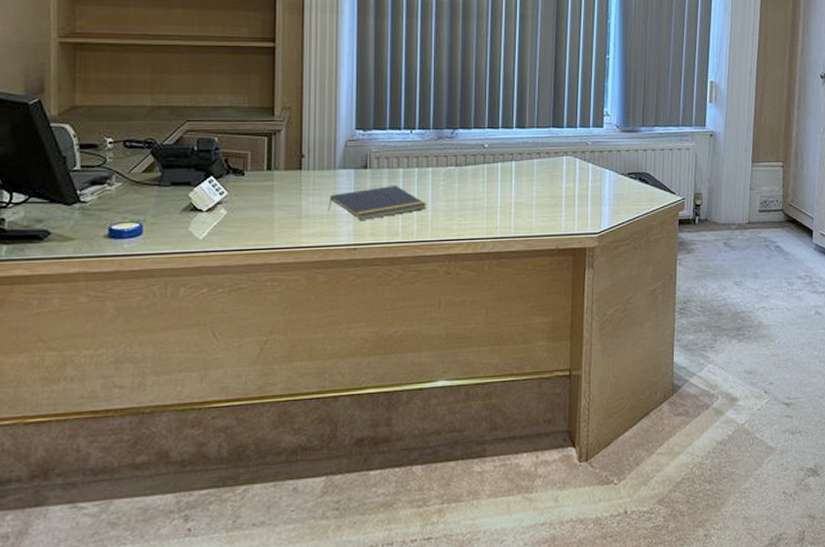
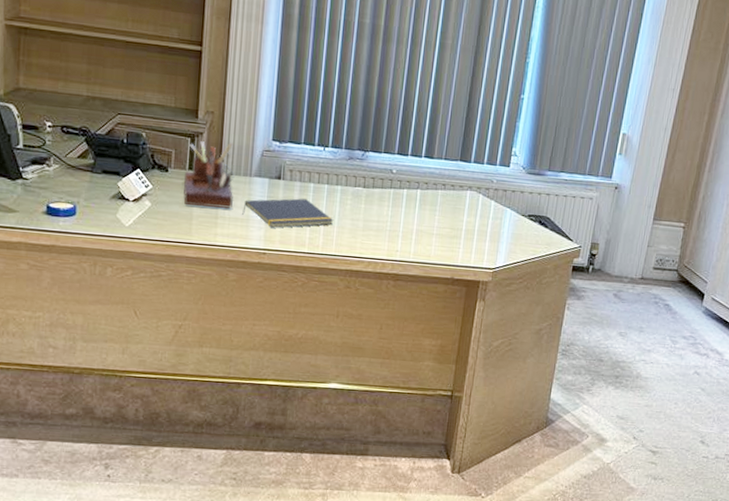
desk organizer: none [263,137,318,207] -> present [183,141,235,209]

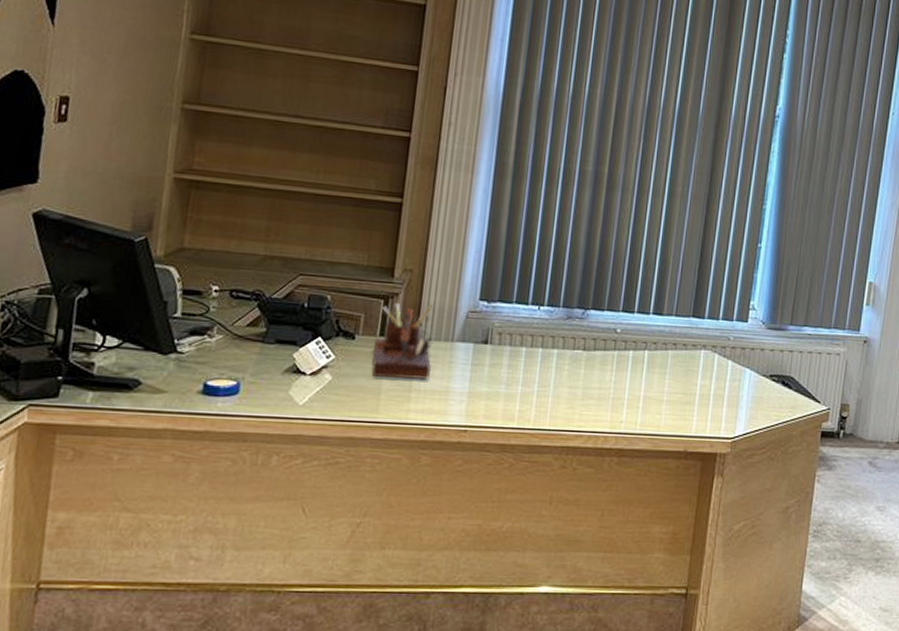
notepad: present [242,198,334,228] -> none [440,365,549,401]

